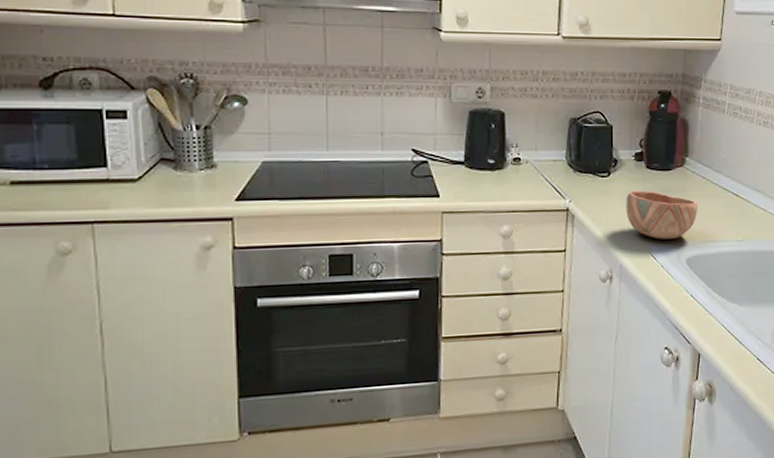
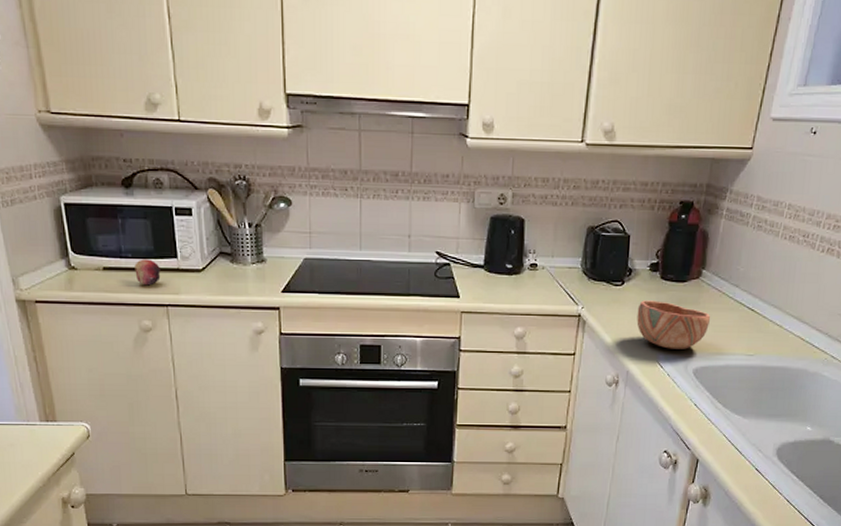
fruit: none [52,169,85,201] -> present [134,259,161,286]

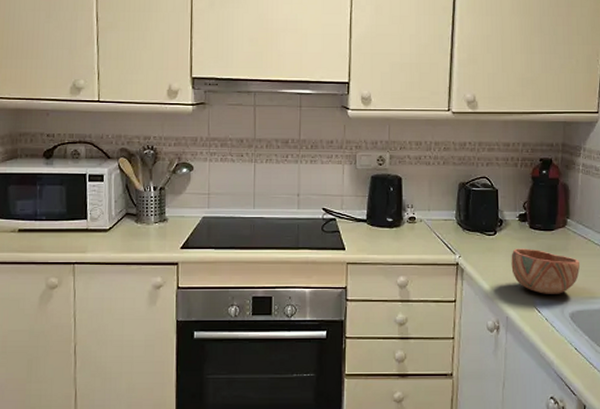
fruit: present [134,259,161,286] -> none [47,221,71,245]

